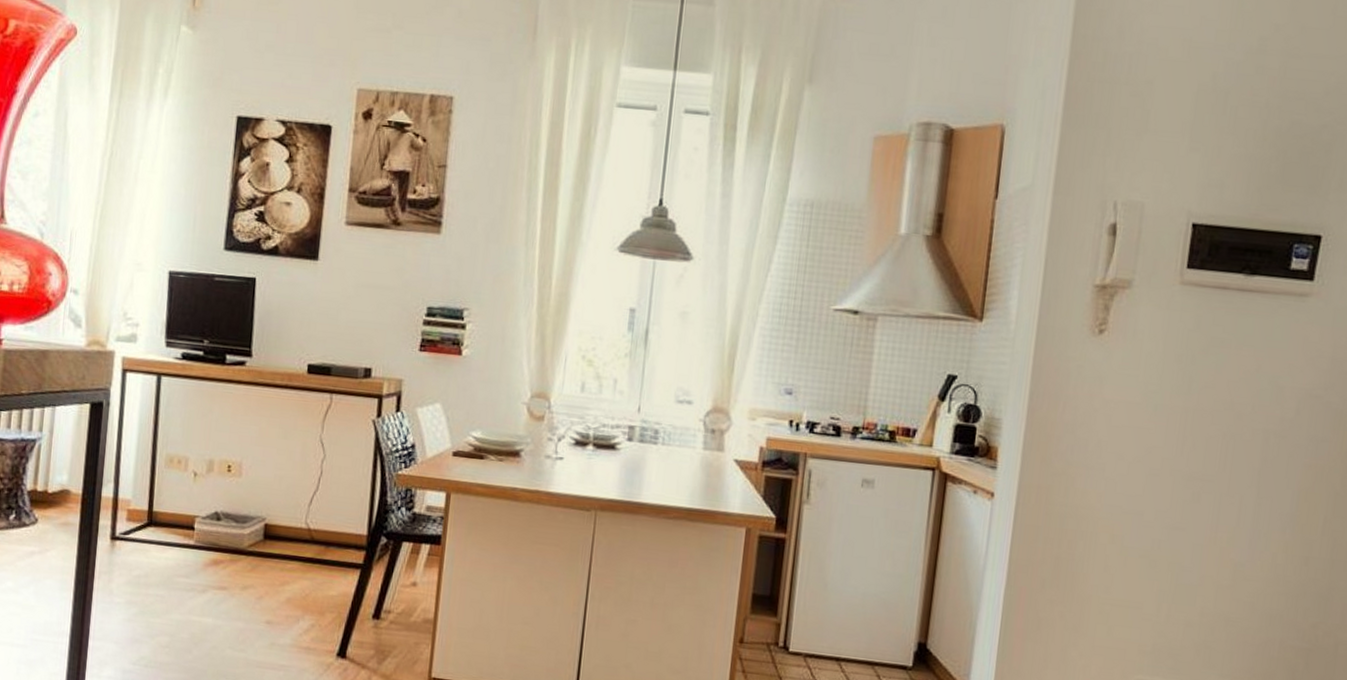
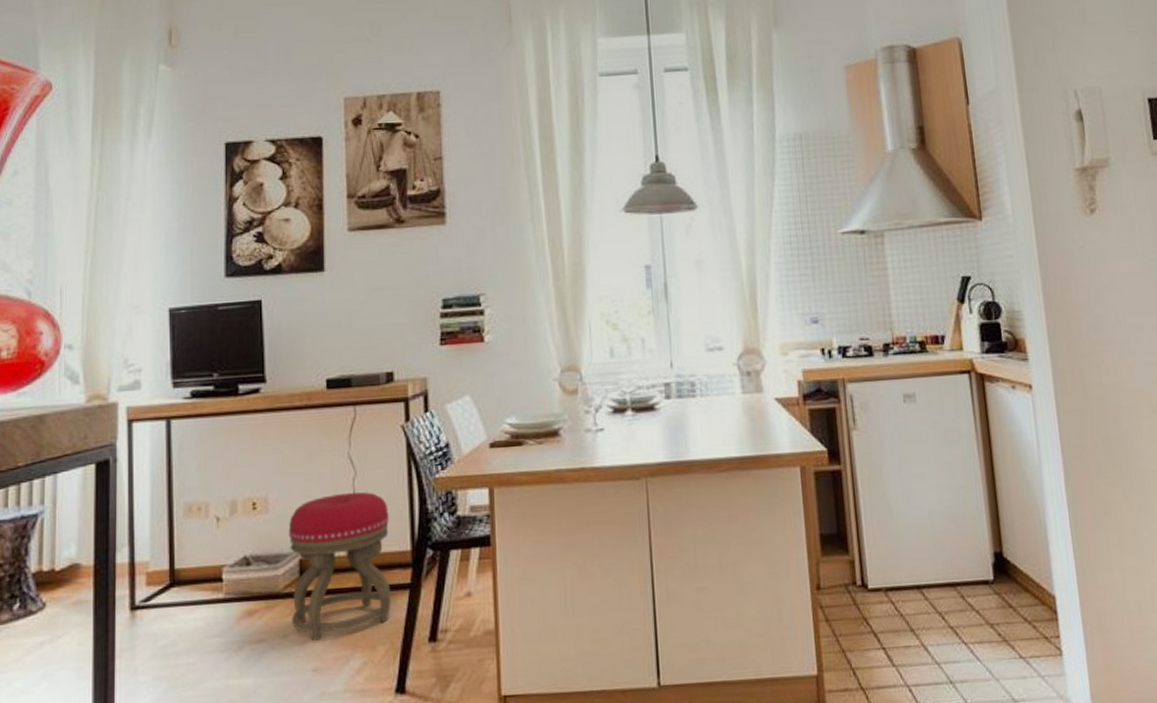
stool: none [252,471,351,598] -> present [288,491,391,641]

